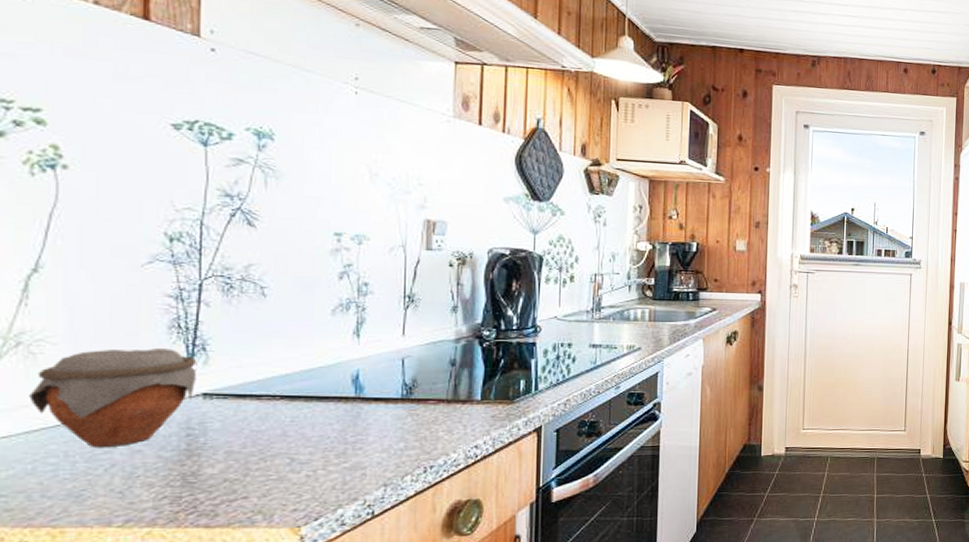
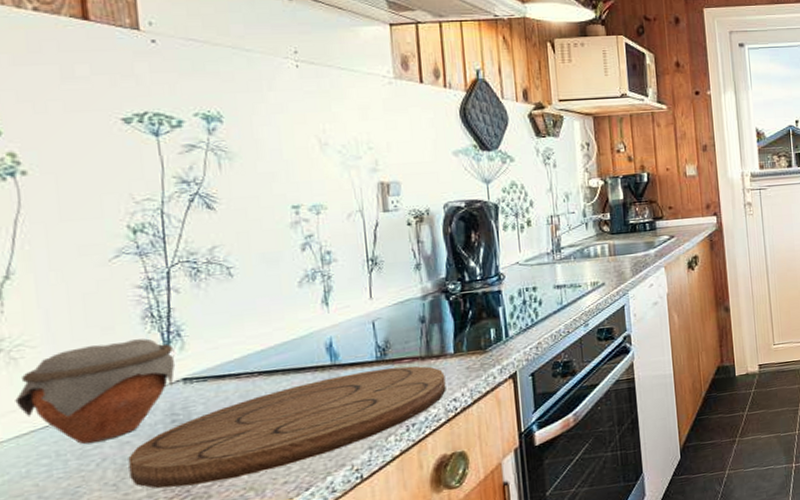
cutting board: none [137,407,469,502] -> present [128,366,446,488]

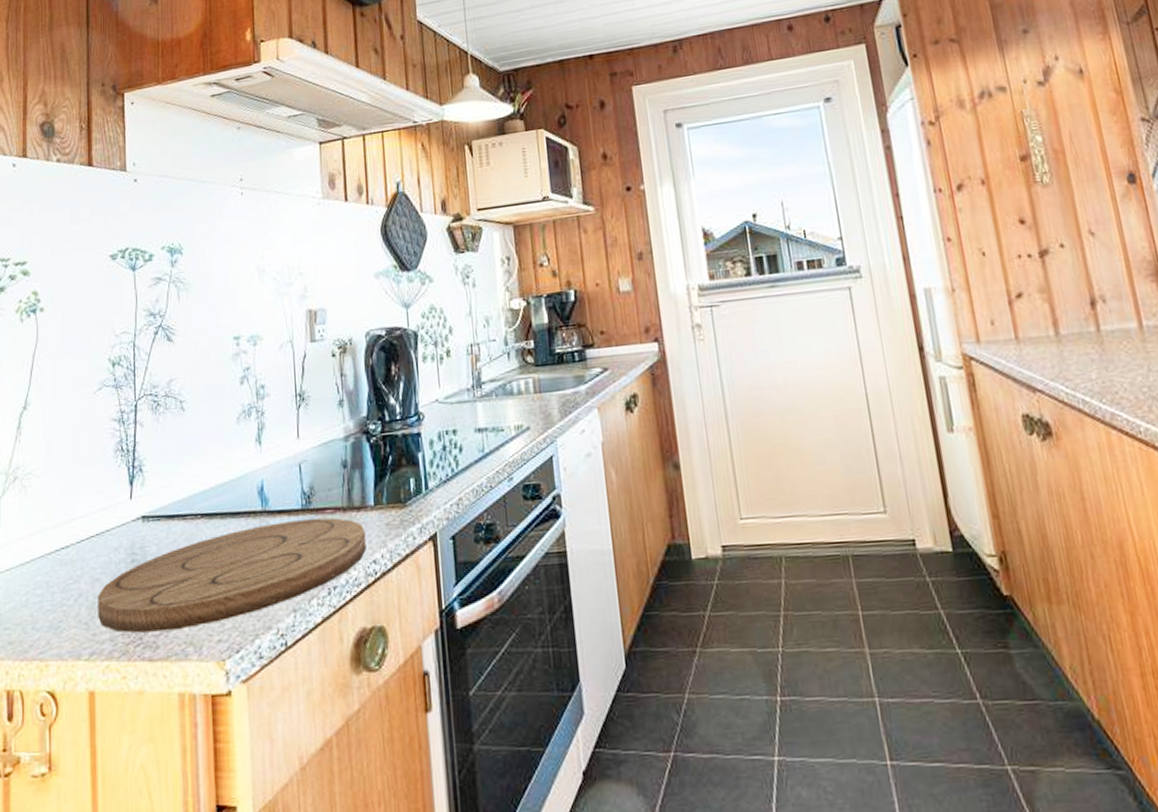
jar: present [15,338,175,444] -> none [23,472,136,578]

